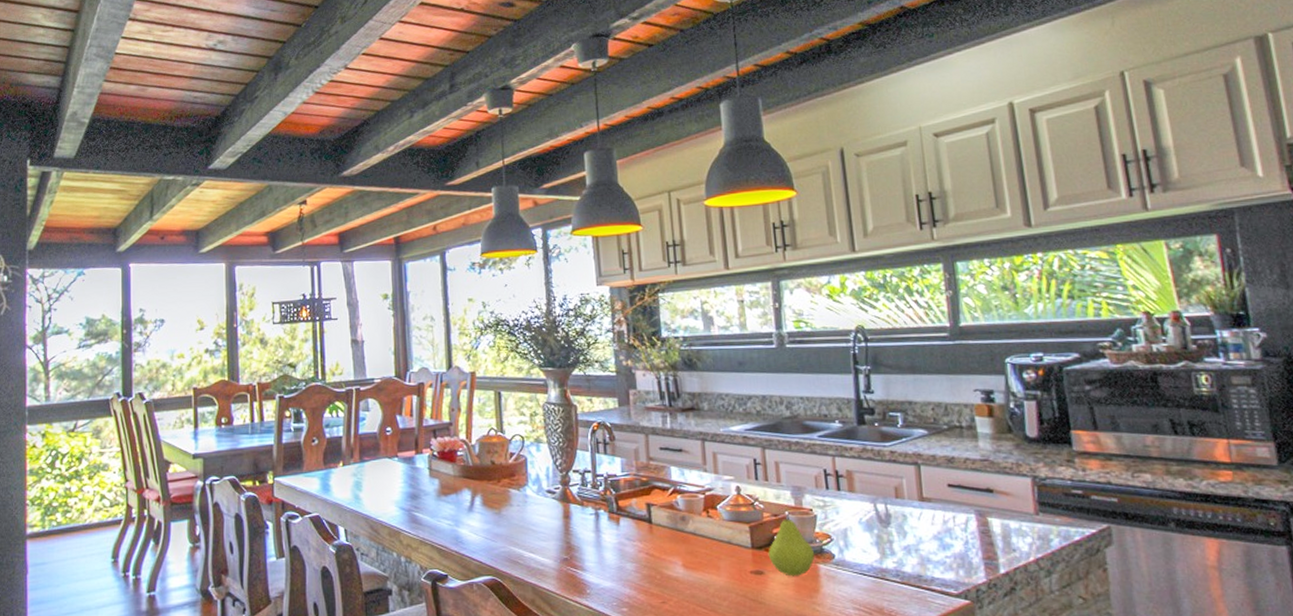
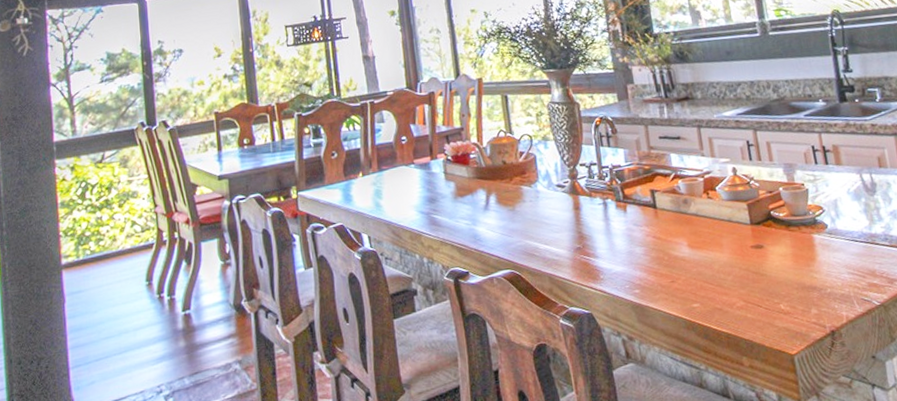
fruit: present [768,512,814,577] -> none [766,188,809,248]

